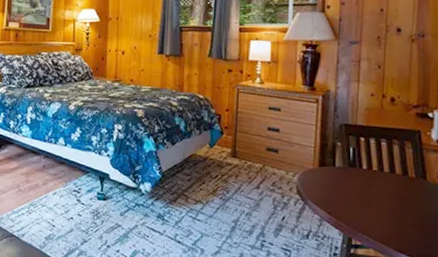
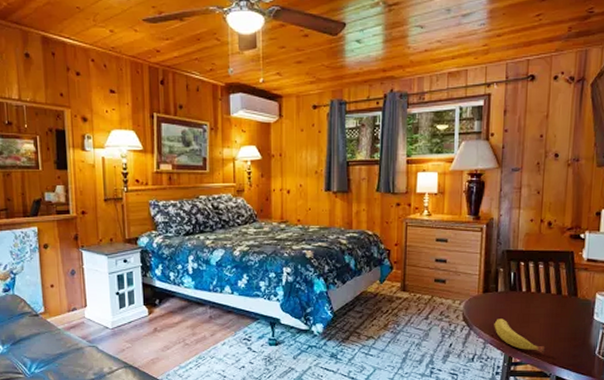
fruit: none [331,195,391,238] -> present [494,319,546,353]

